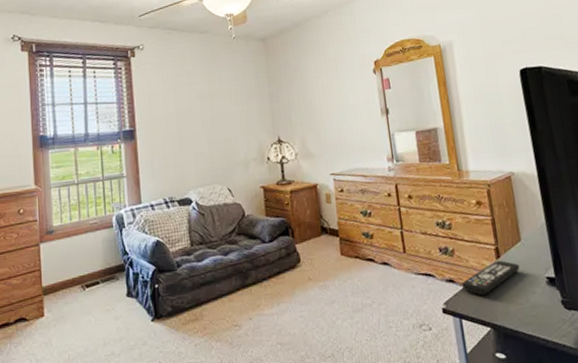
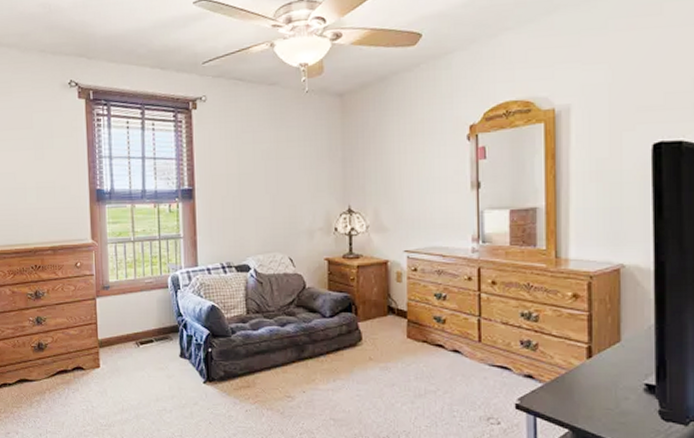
remote control: present [461,260,520,296] -> none [541,360,614,396]

